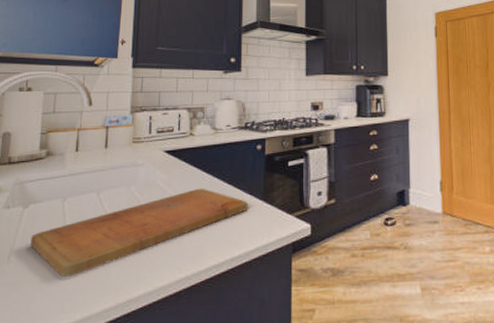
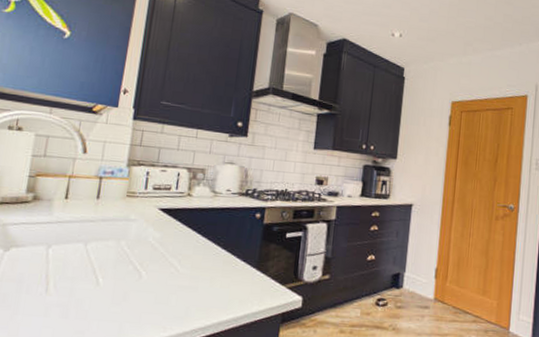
cutting board: present [30,188,248,277] -> none [9,249,241,325]

